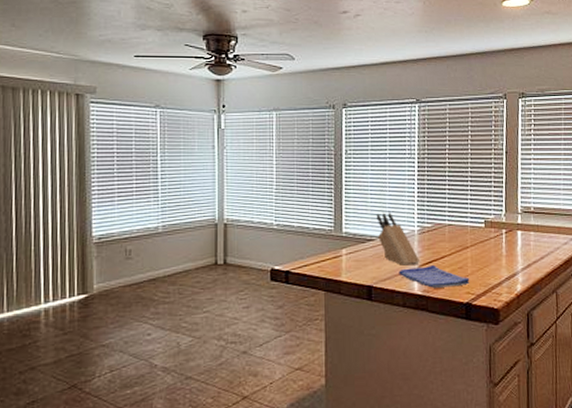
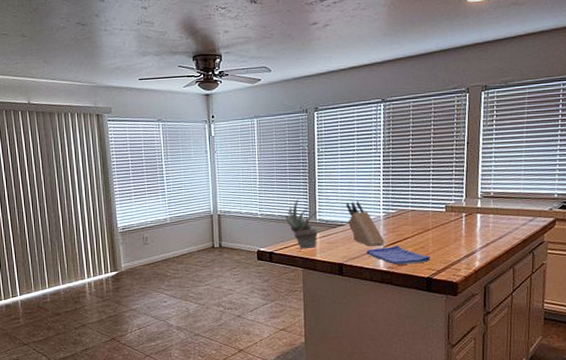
succulent plant: none [304,207,347,269] -> present [284,199,320,250]

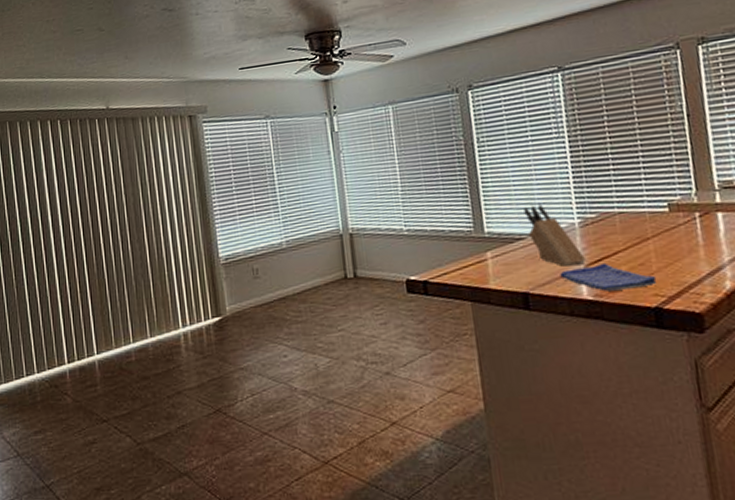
succulent plant: present [284,199,320,250] -> none [439,206,489,276]

